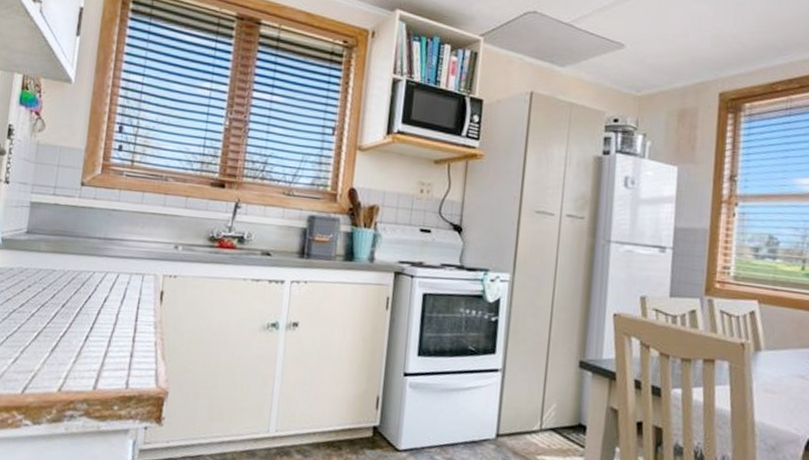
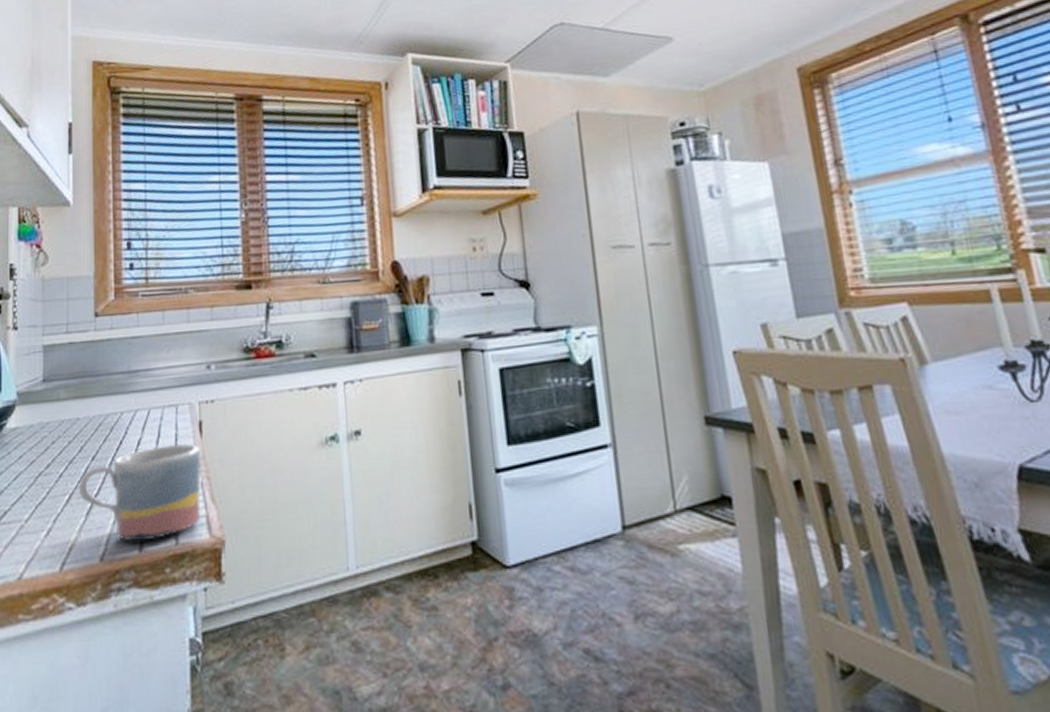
mug: none [46,305,159,382] -> present [78,444,201,542]

